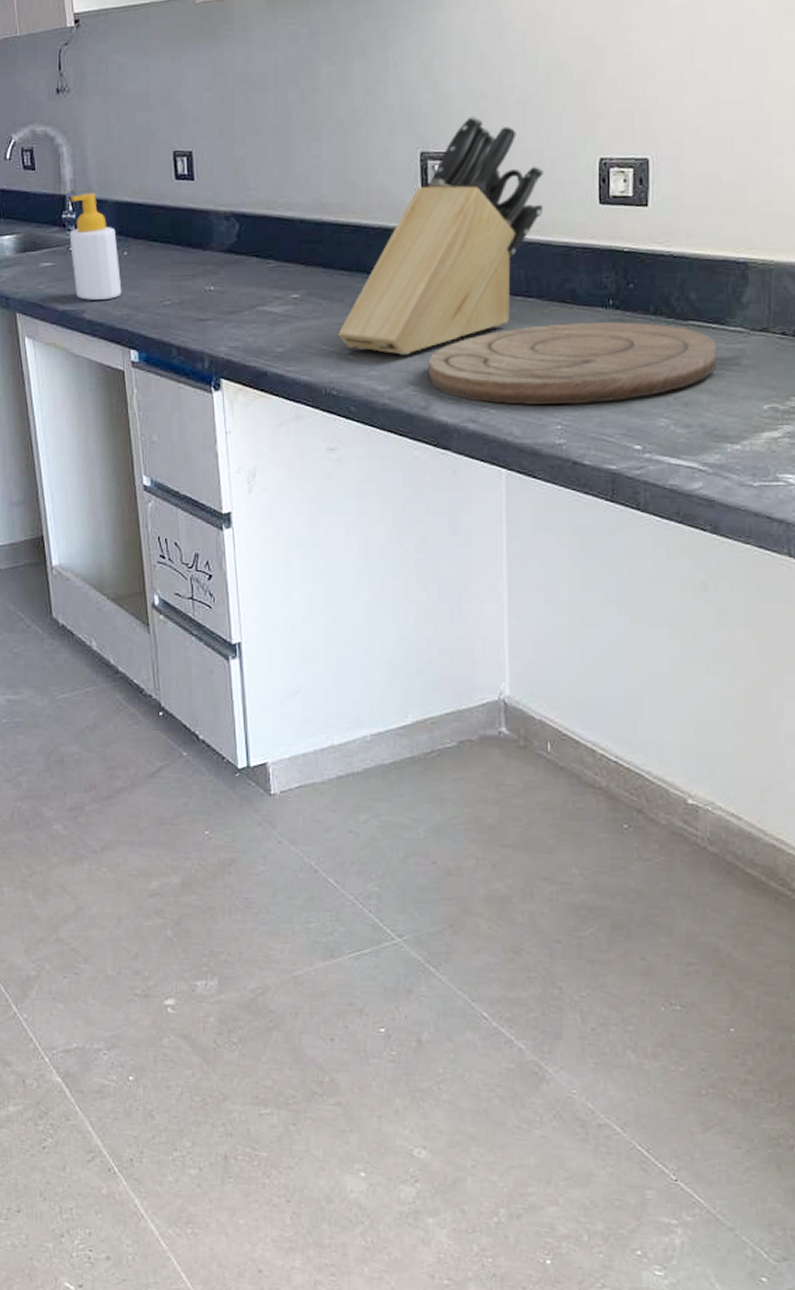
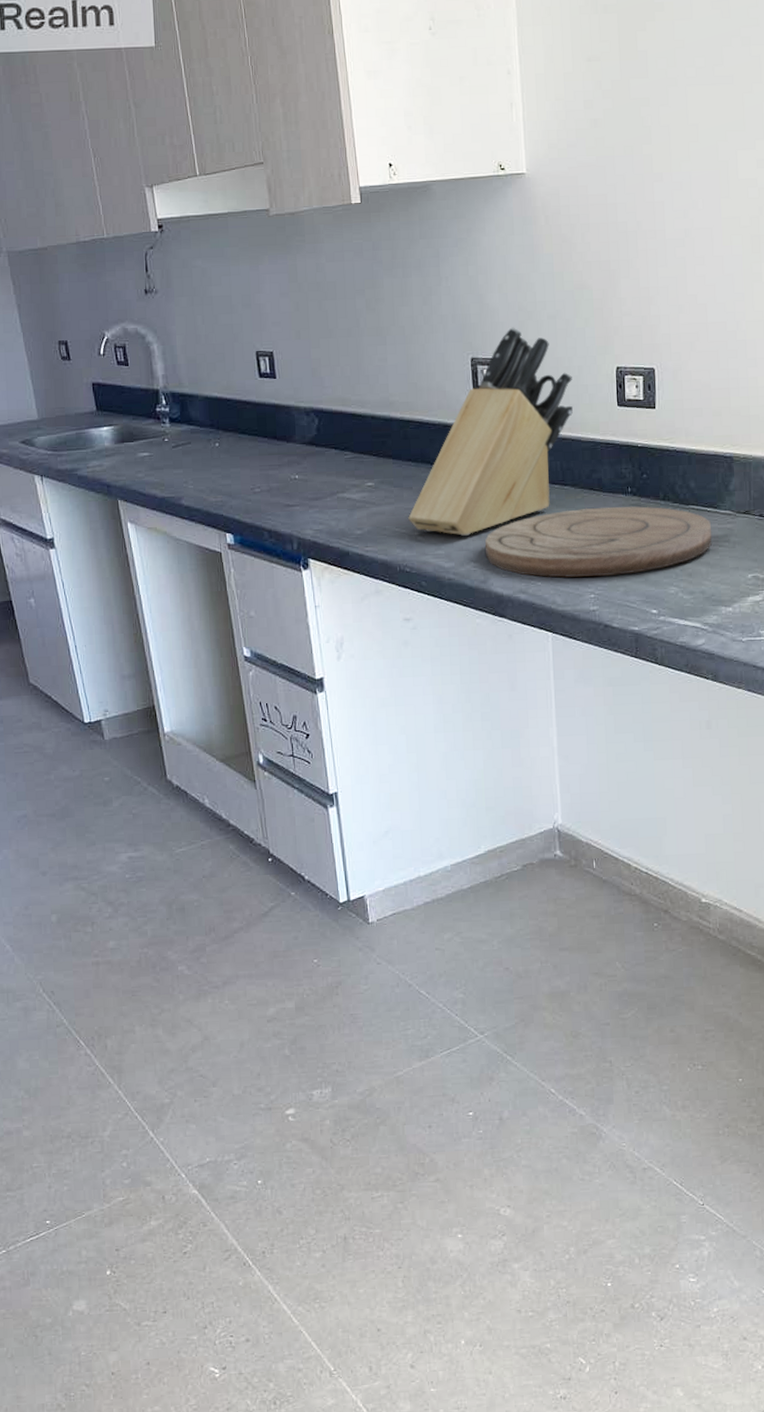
soap bottle: present [69,192,122,300] -> none [163,388,216,488]

